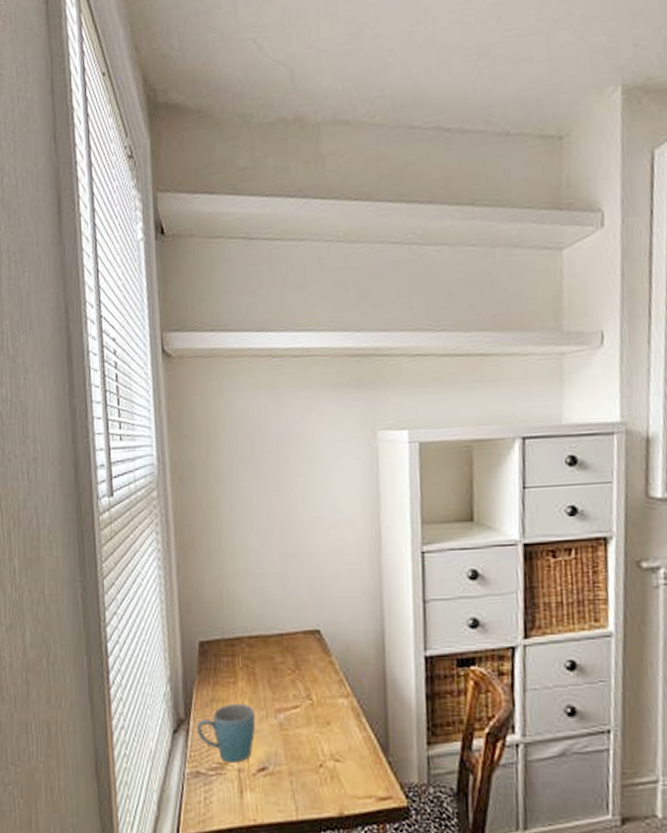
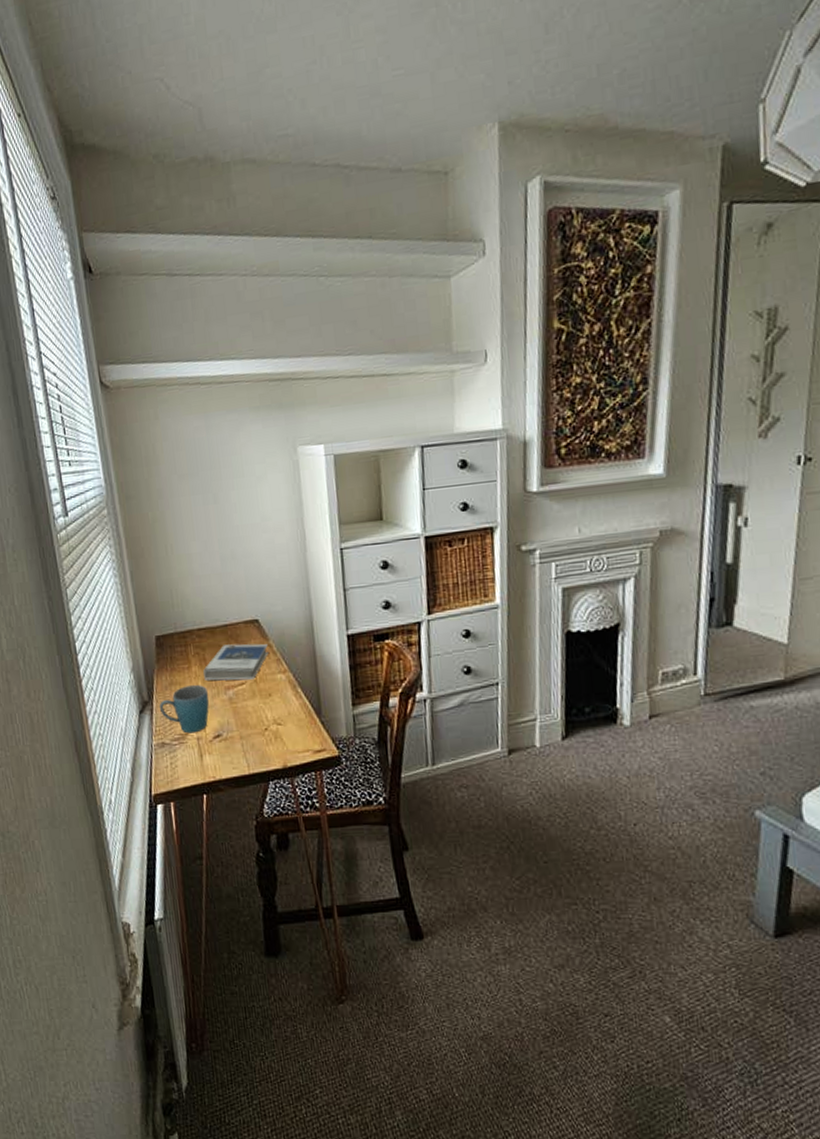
hardback book: none [251,658,330,703] -> present [203,643,269,681]

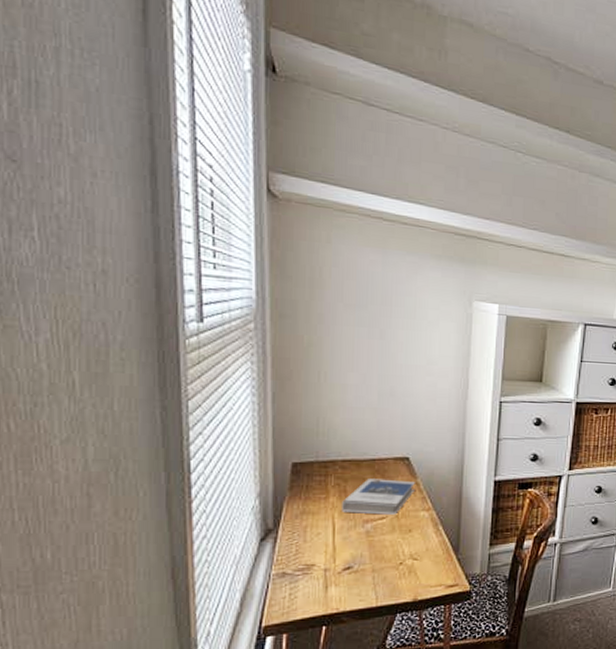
mug: present [160,684,209,734] -> none [286,515,343,564]

